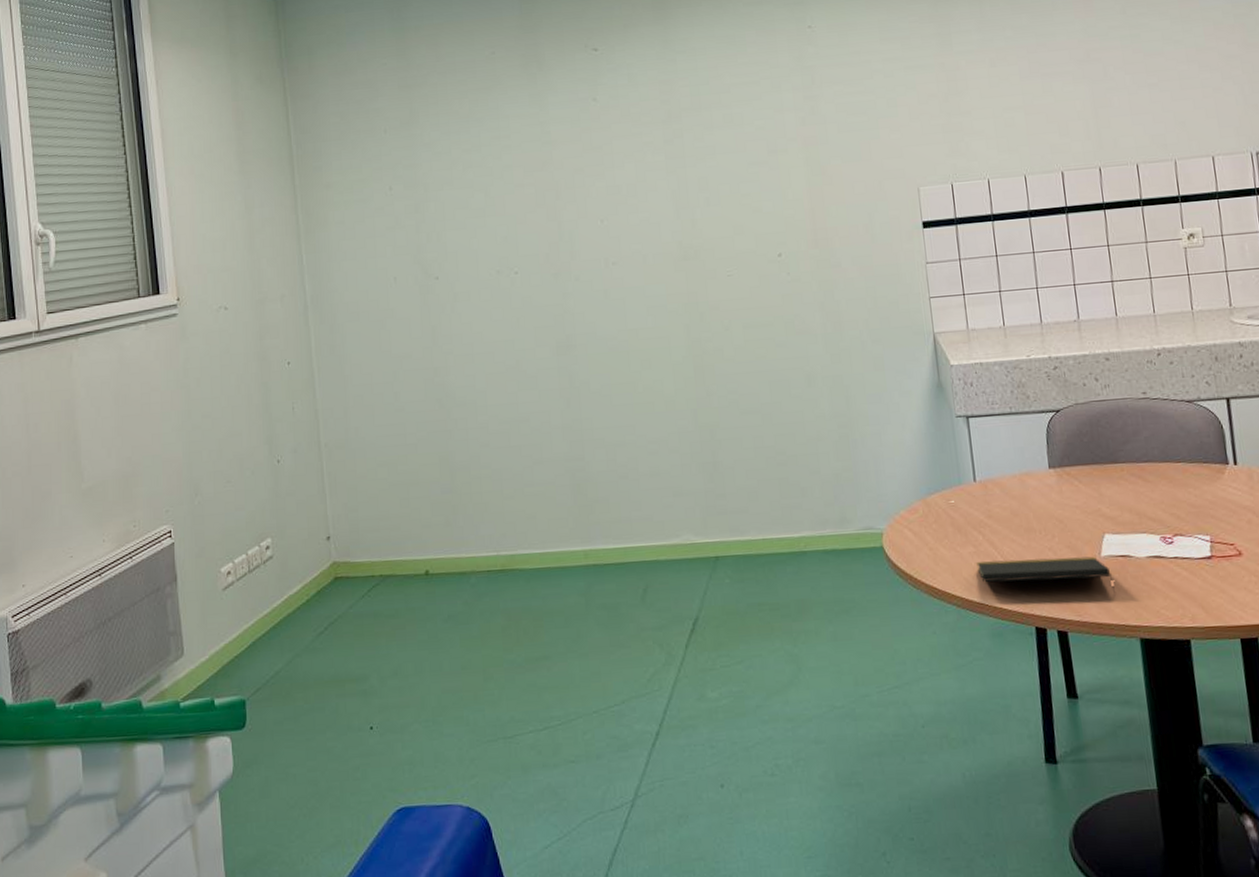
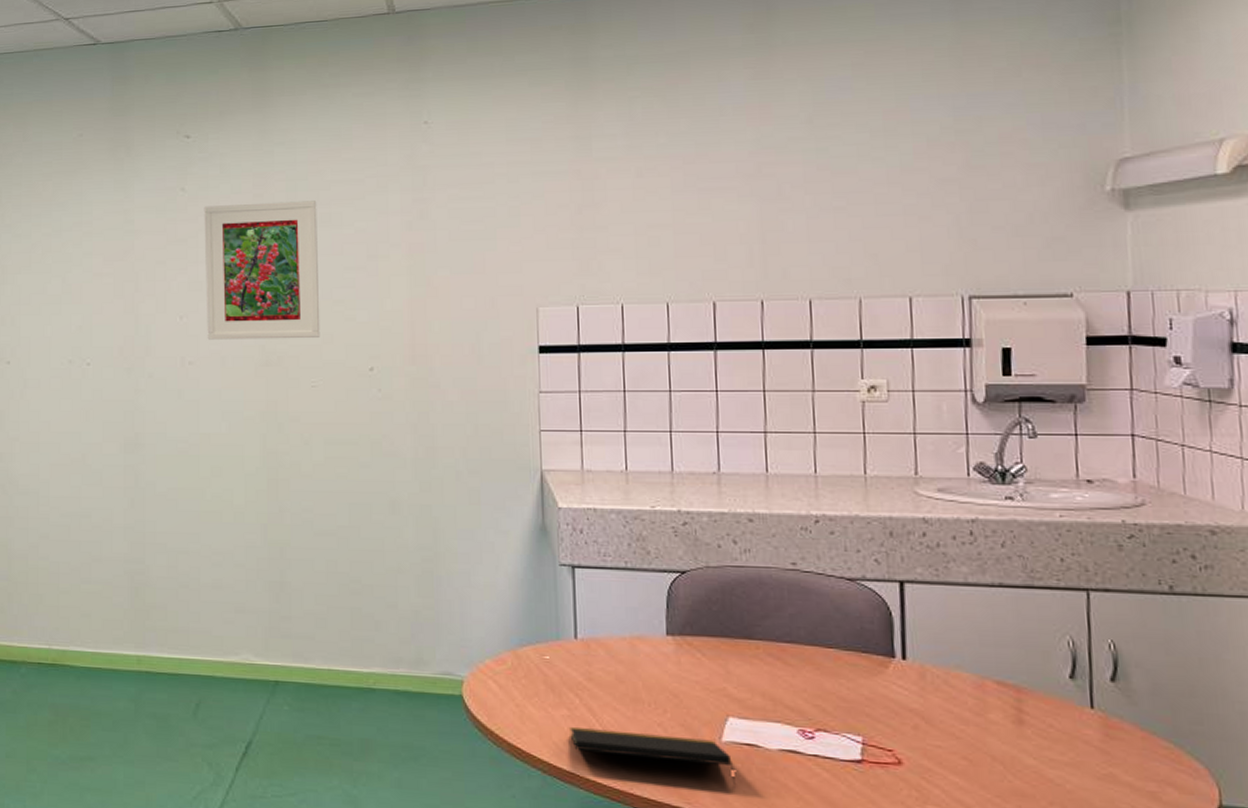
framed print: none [615,103,732,240] -> present [204,201,321,340]

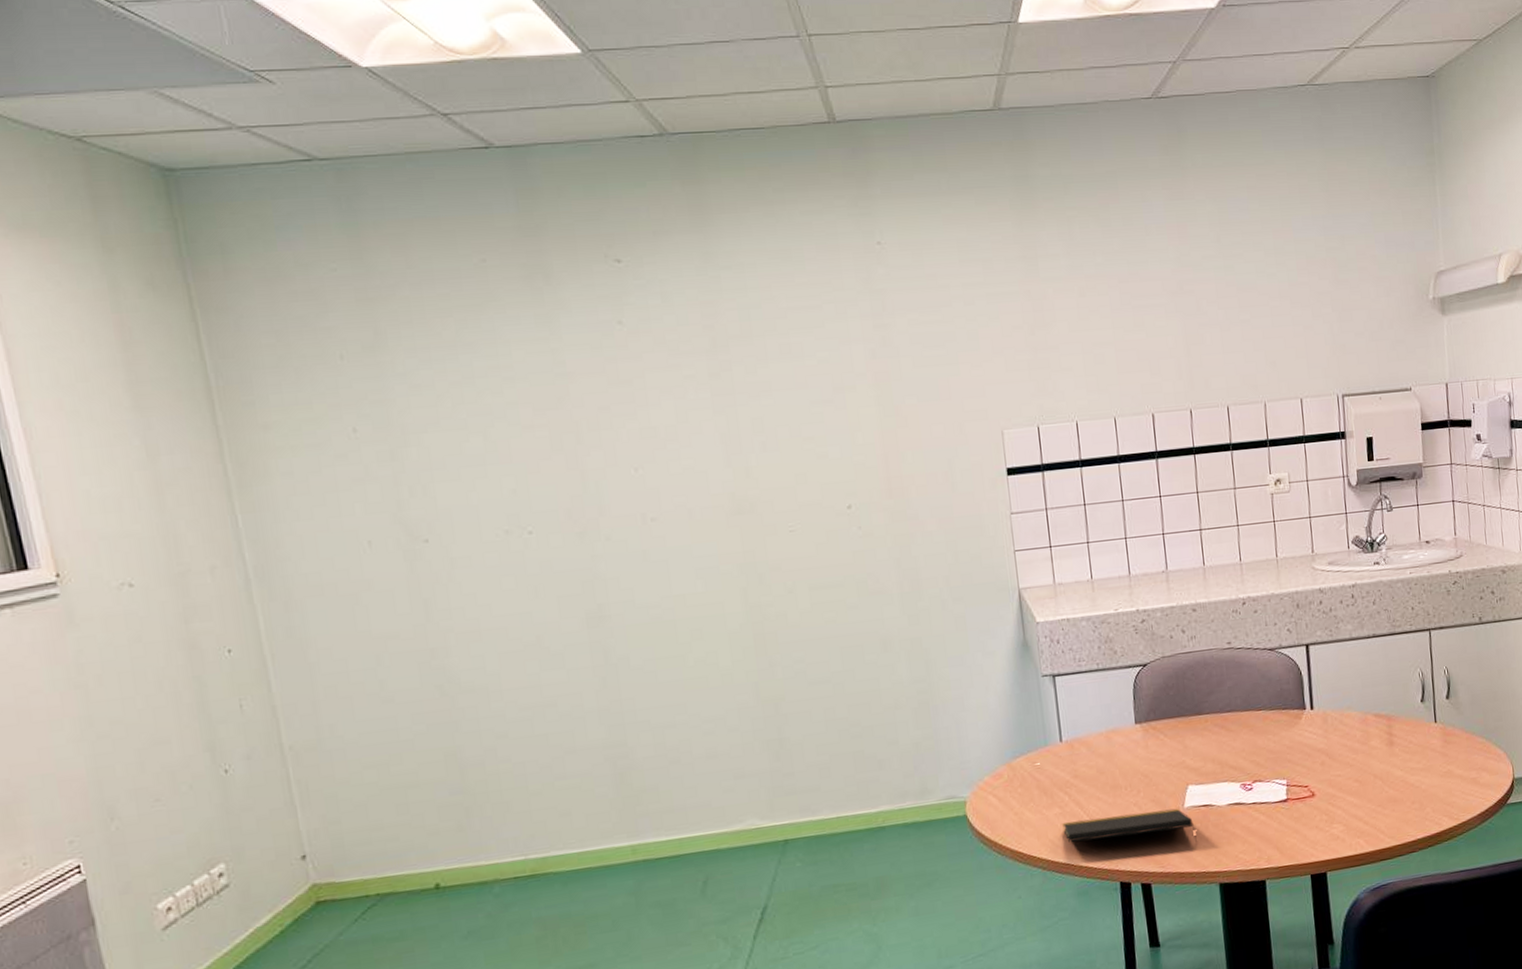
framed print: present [204,201,321,340] -> none [647,330,793,492]

